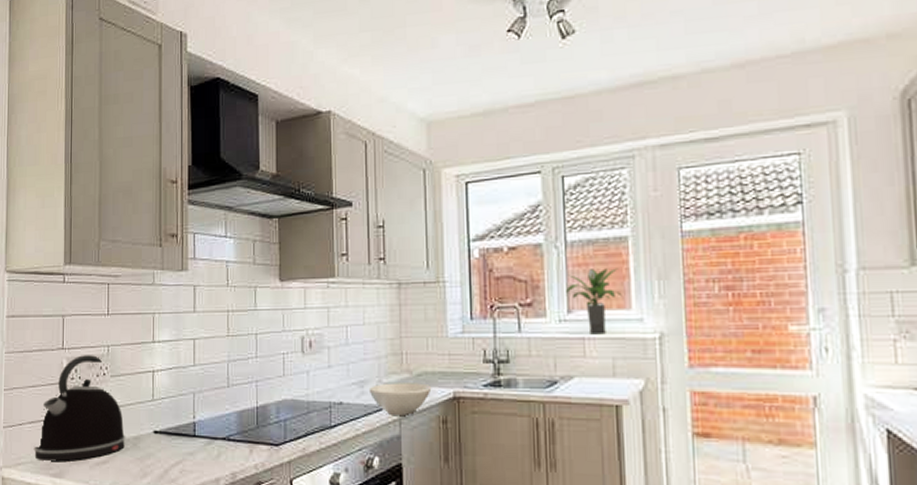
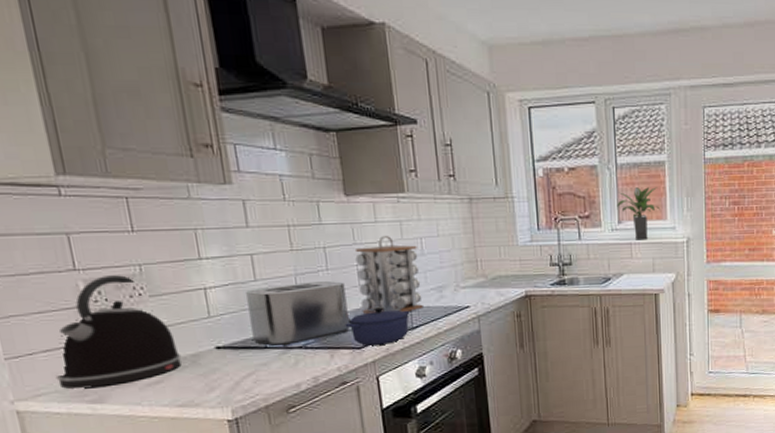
toaster: none [184,370,272,436] -> present [246,281,351,347]
cooking pot: none [266,399,328,443] -> present [345,306,409,346]
spice rack: none [283,322,343,409] -> present [354,235,423,314]
bowl: present [368,383,432,417] -> none [447,285,506,315]

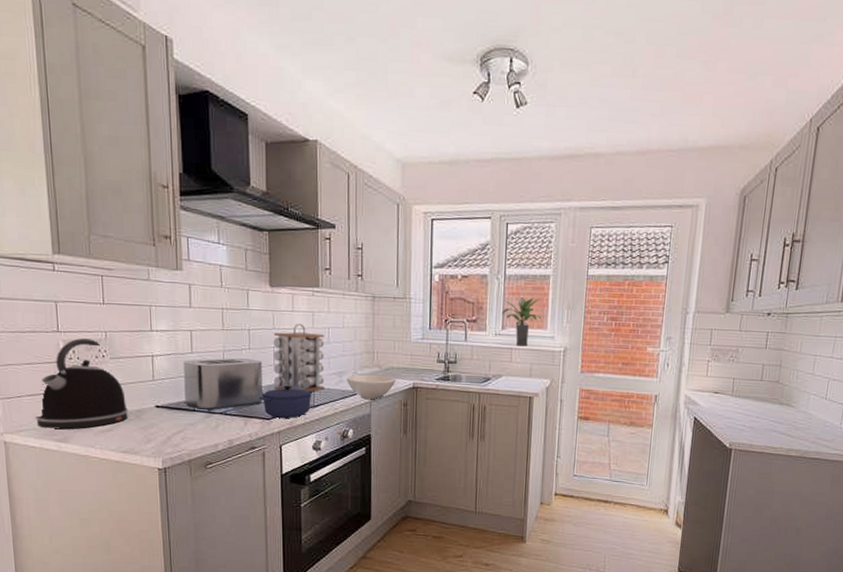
bowl: none [447,285,506,315] -> present [346,374,397,400]

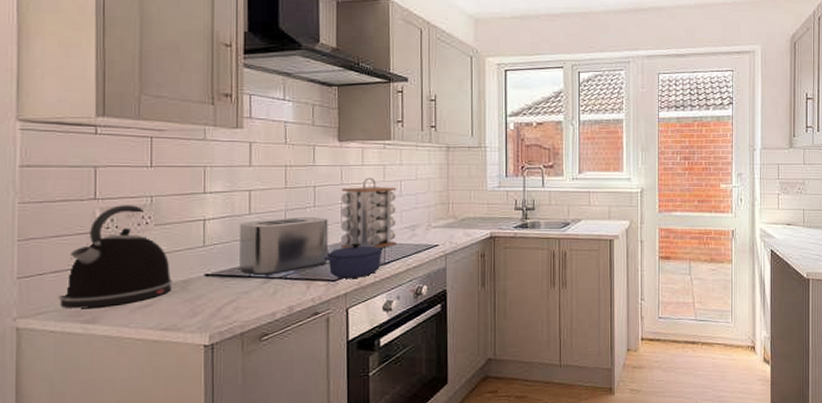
bowl: present [346,374,397,400] -> none [419,226,473,253]
potted plant: present [502,297,542,346] -> none [578,142,617,189]

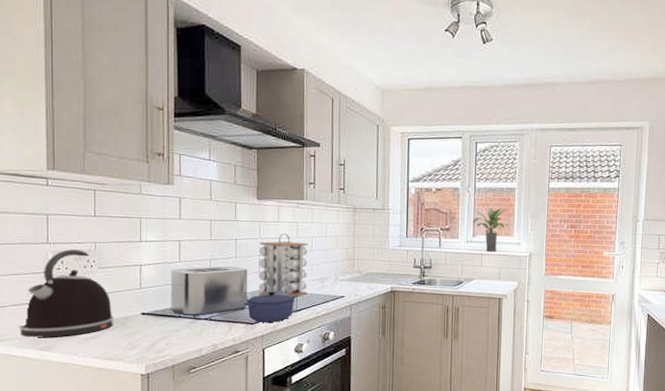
potted plant: none [578,142,617,189] -> present [473,208,509,252]

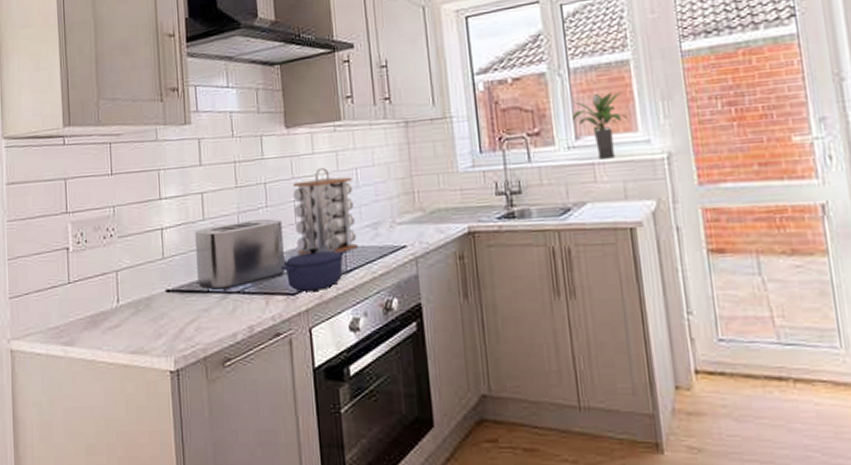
kettle: present [18,249,114,338] -> none [41,217,138,331]

